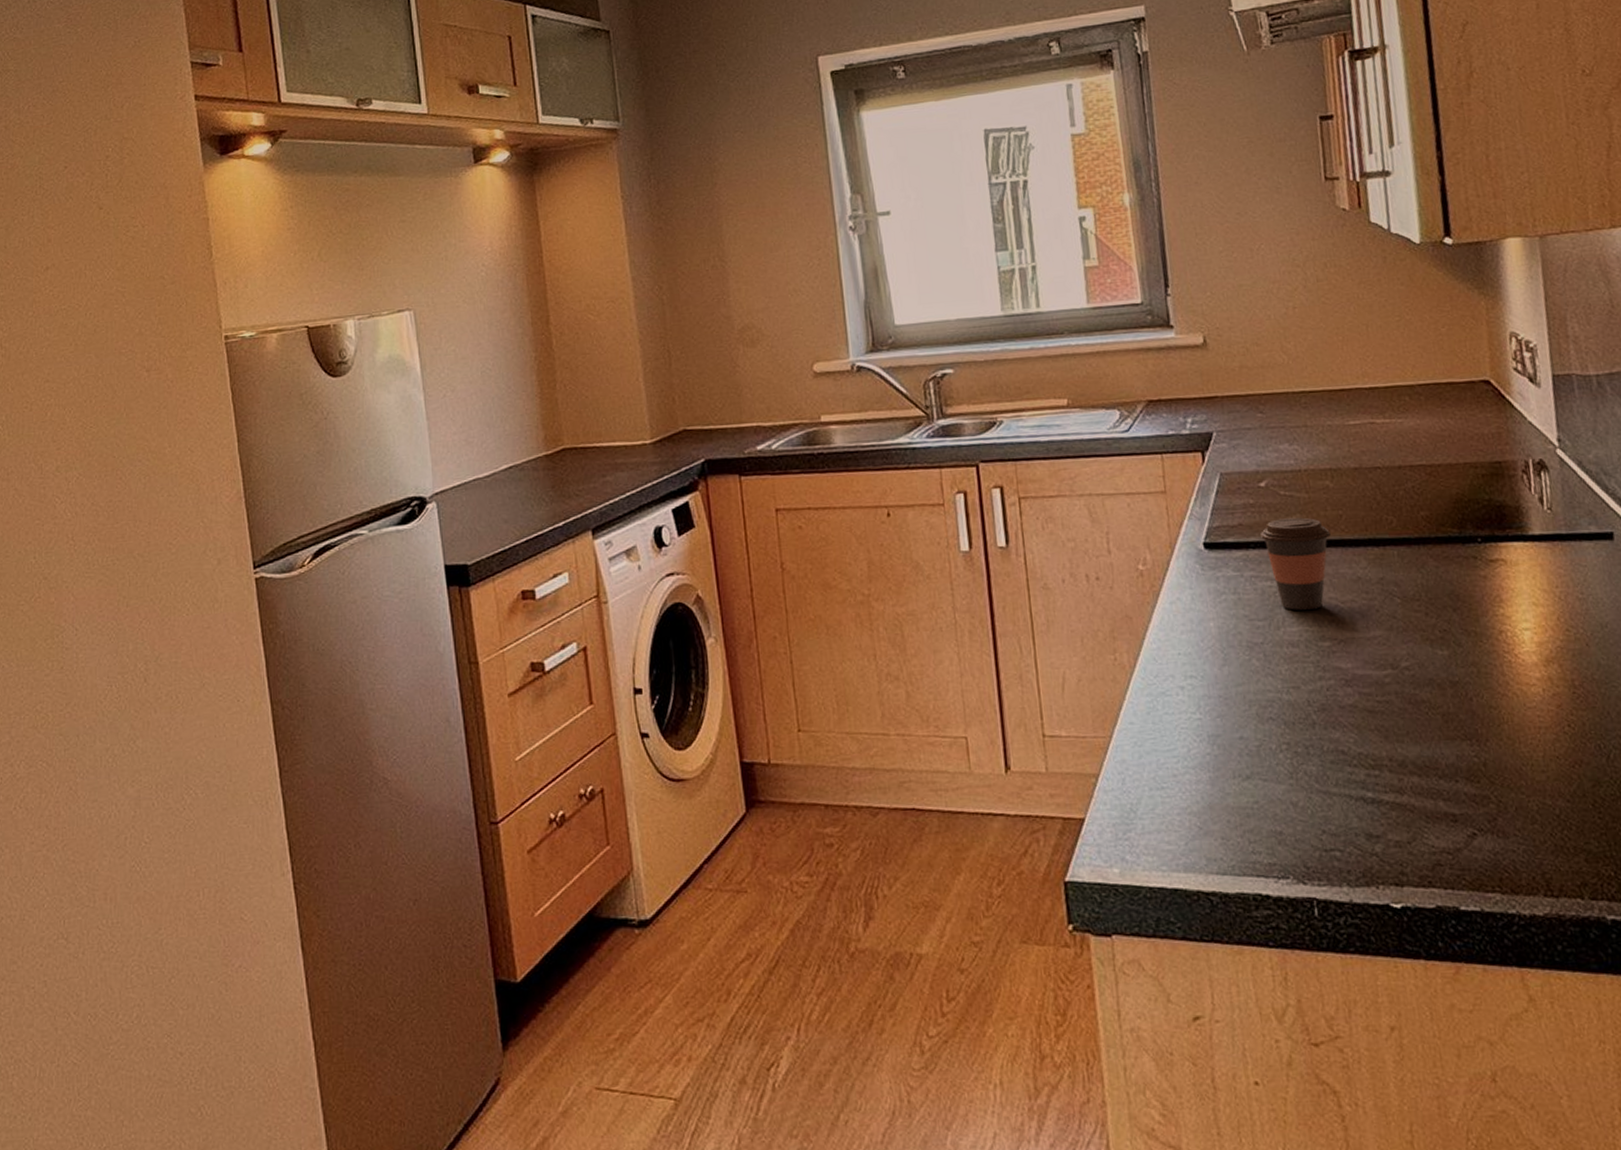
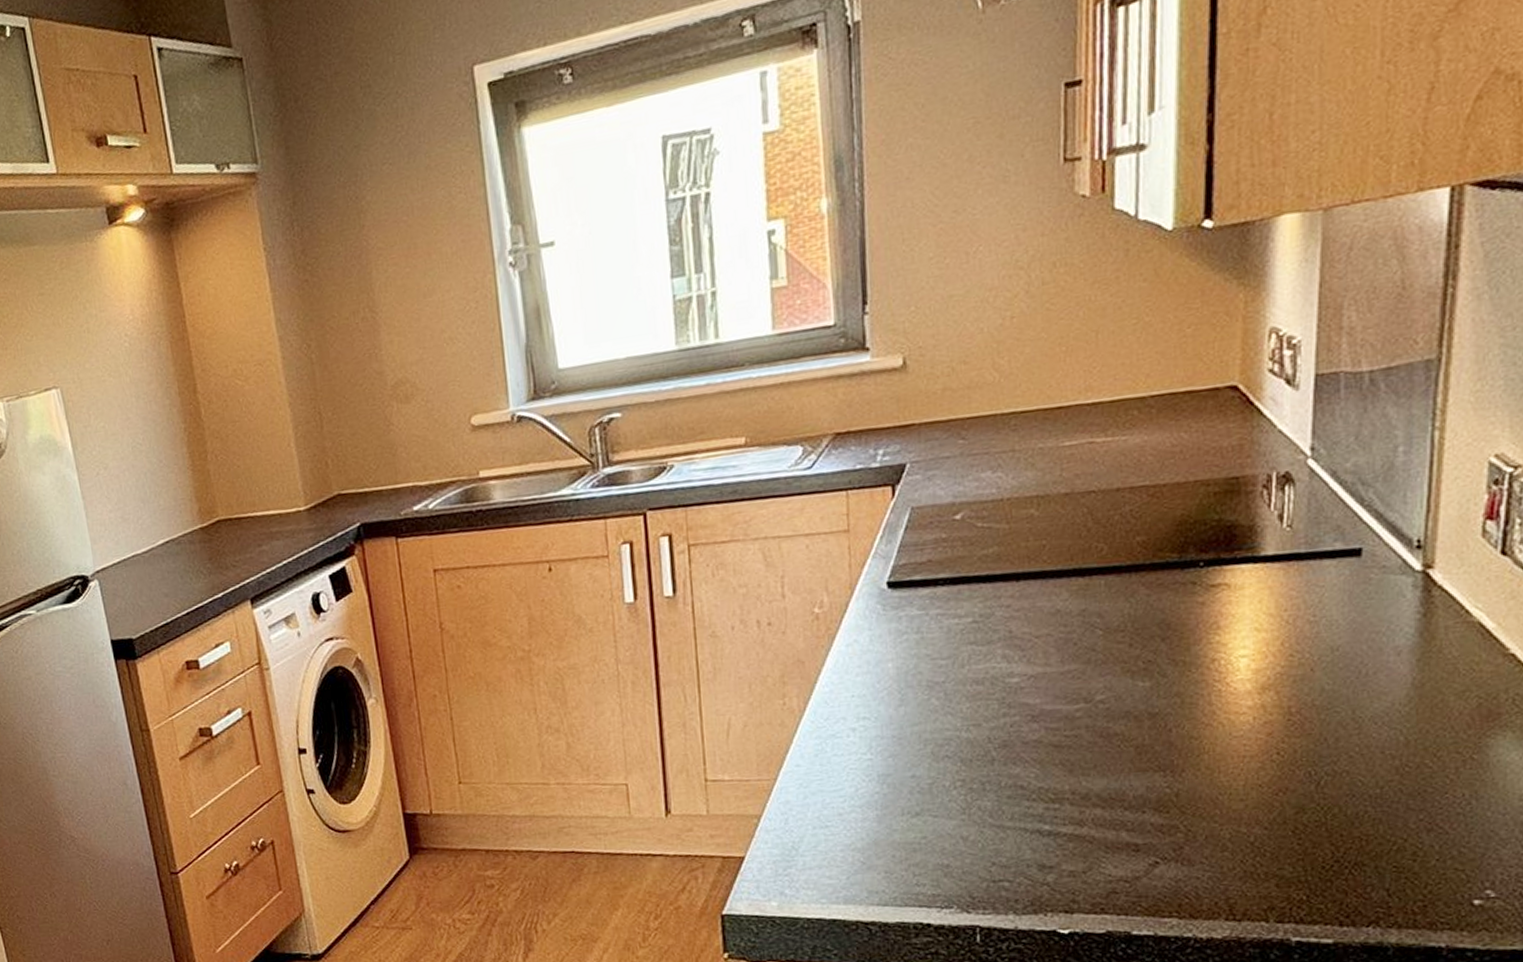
coffee cup: present [1260,517,1331,610] -> none [950,550,1030,647]

